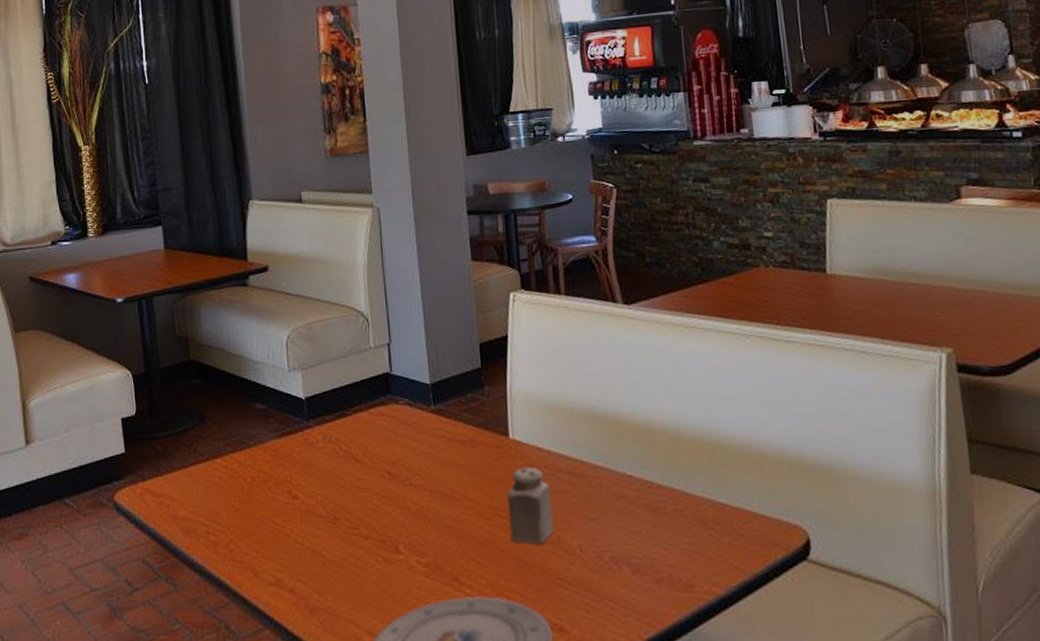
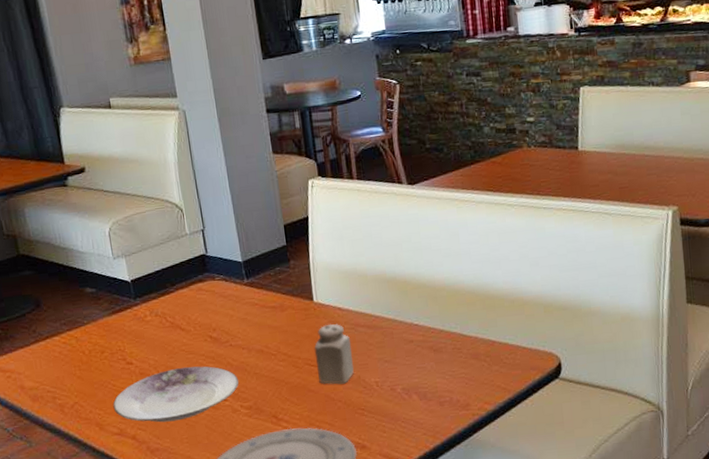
plate: none [272,507,418,575] -> present [113,366,239,423]

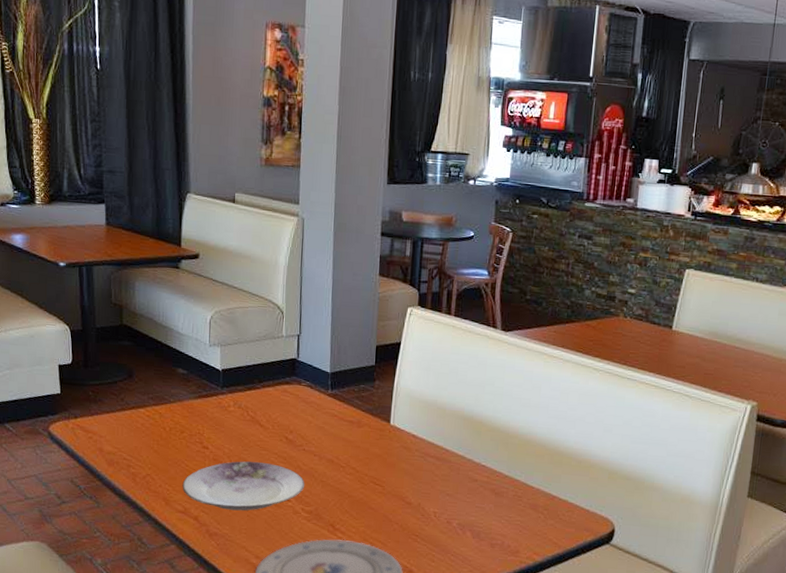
salt shaker: present [314,323,354,385] -> none [381,448,419,508]

